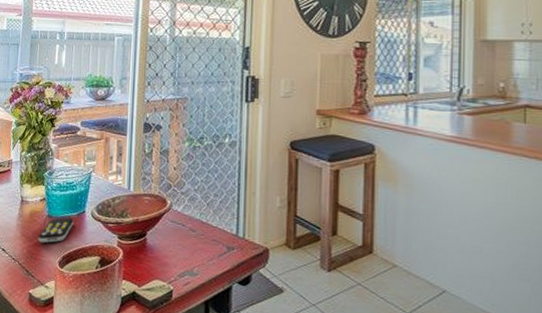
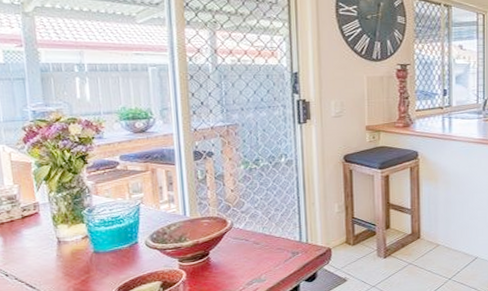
remote control: present [38,217,74,243] -> none [85,250,126,279]

